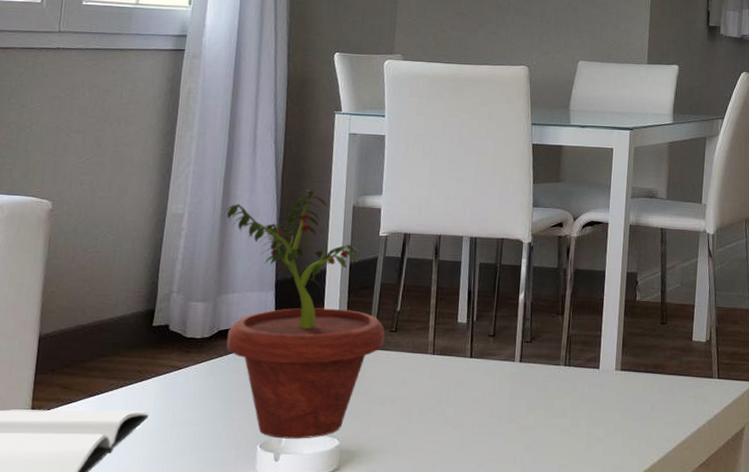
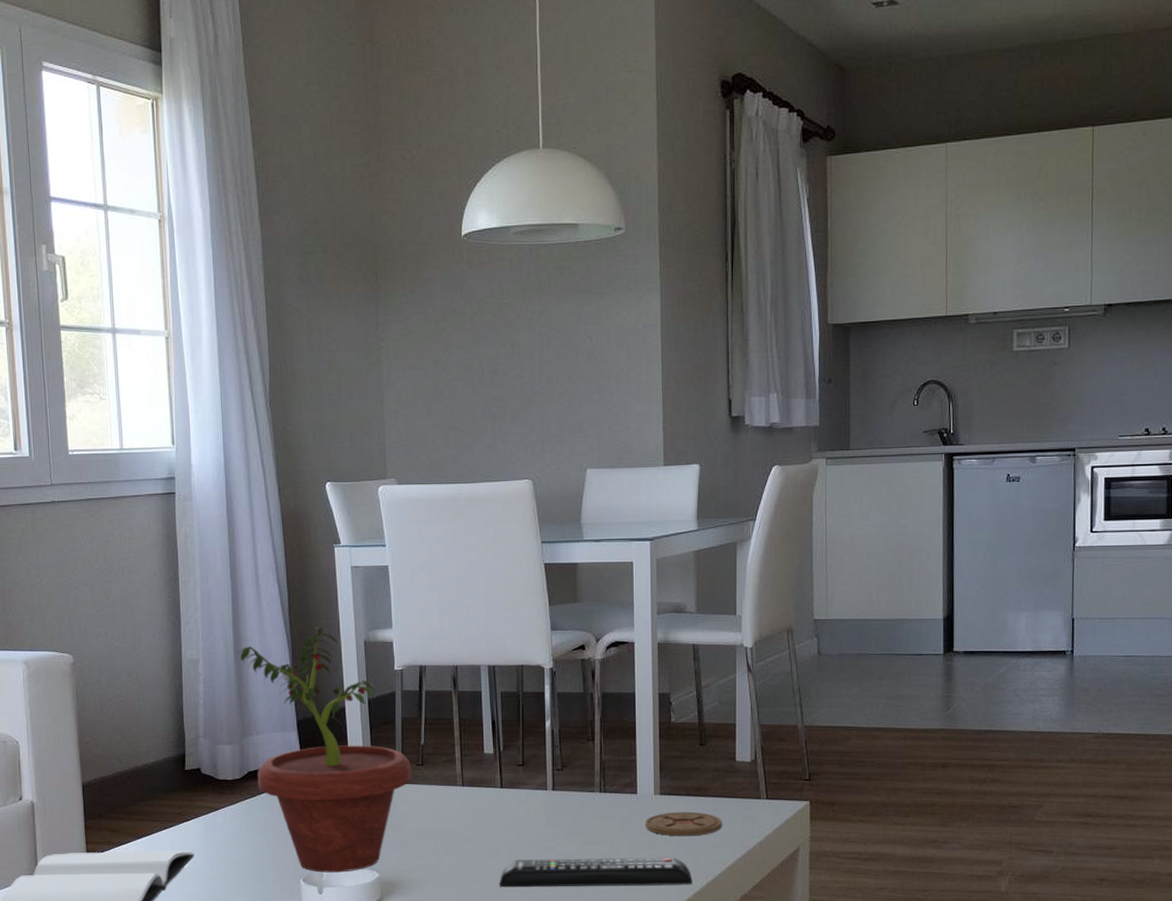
remote control: none [458,431,645,461] -> present [499,857,693,888]
coaster: none [604,388,677,413] -> present [644,811,723,837]

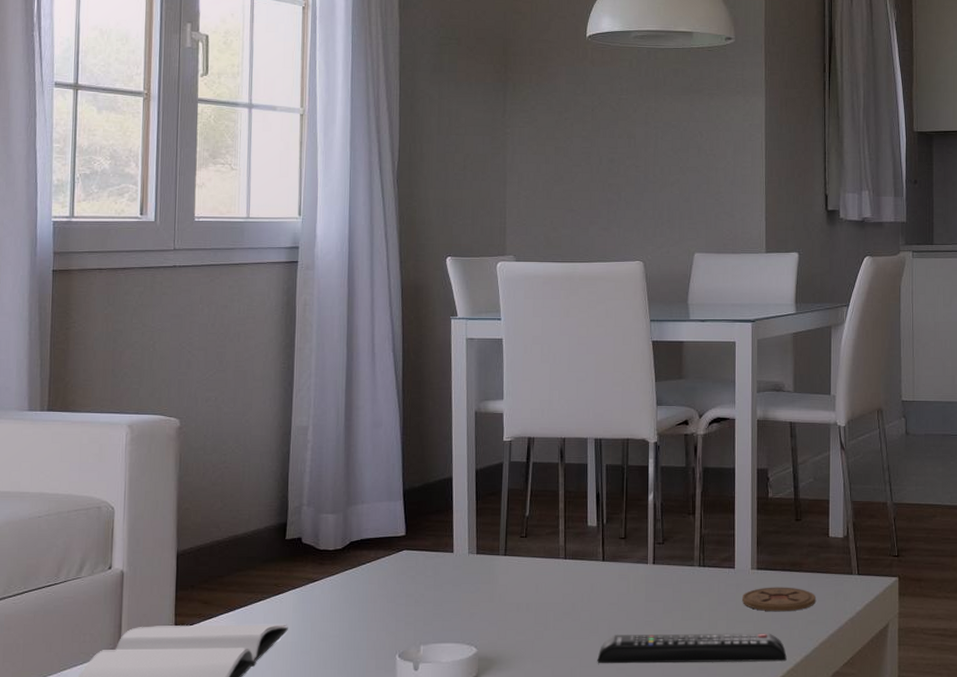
potted plant: present [236,627,412,873] -> none [346,397,516,648]

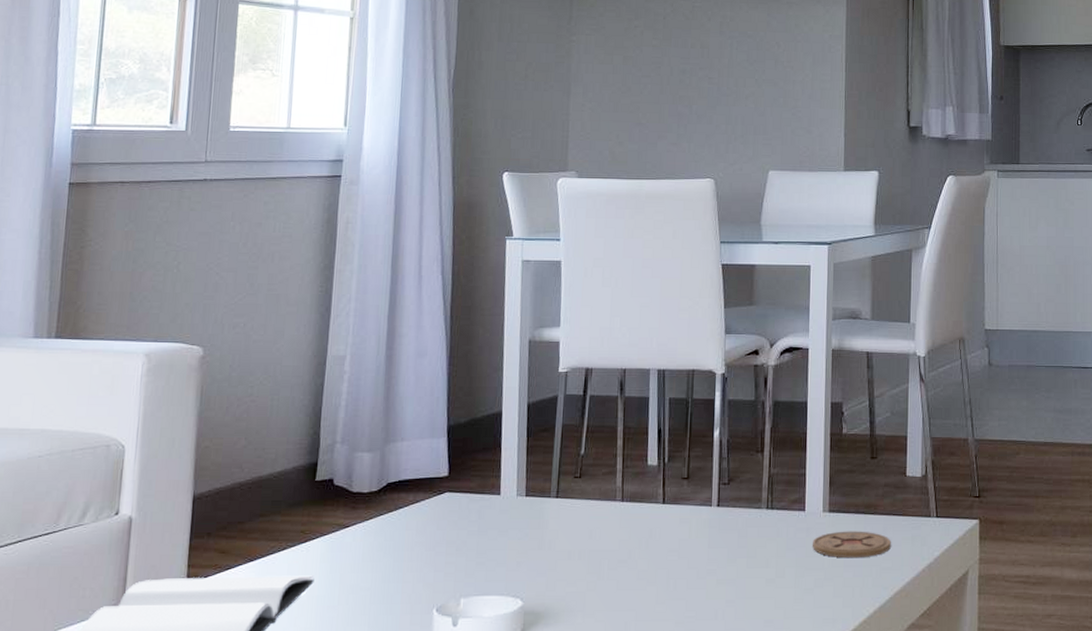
remote control: present [597,633,787,664] -> none [654,581,859,617]

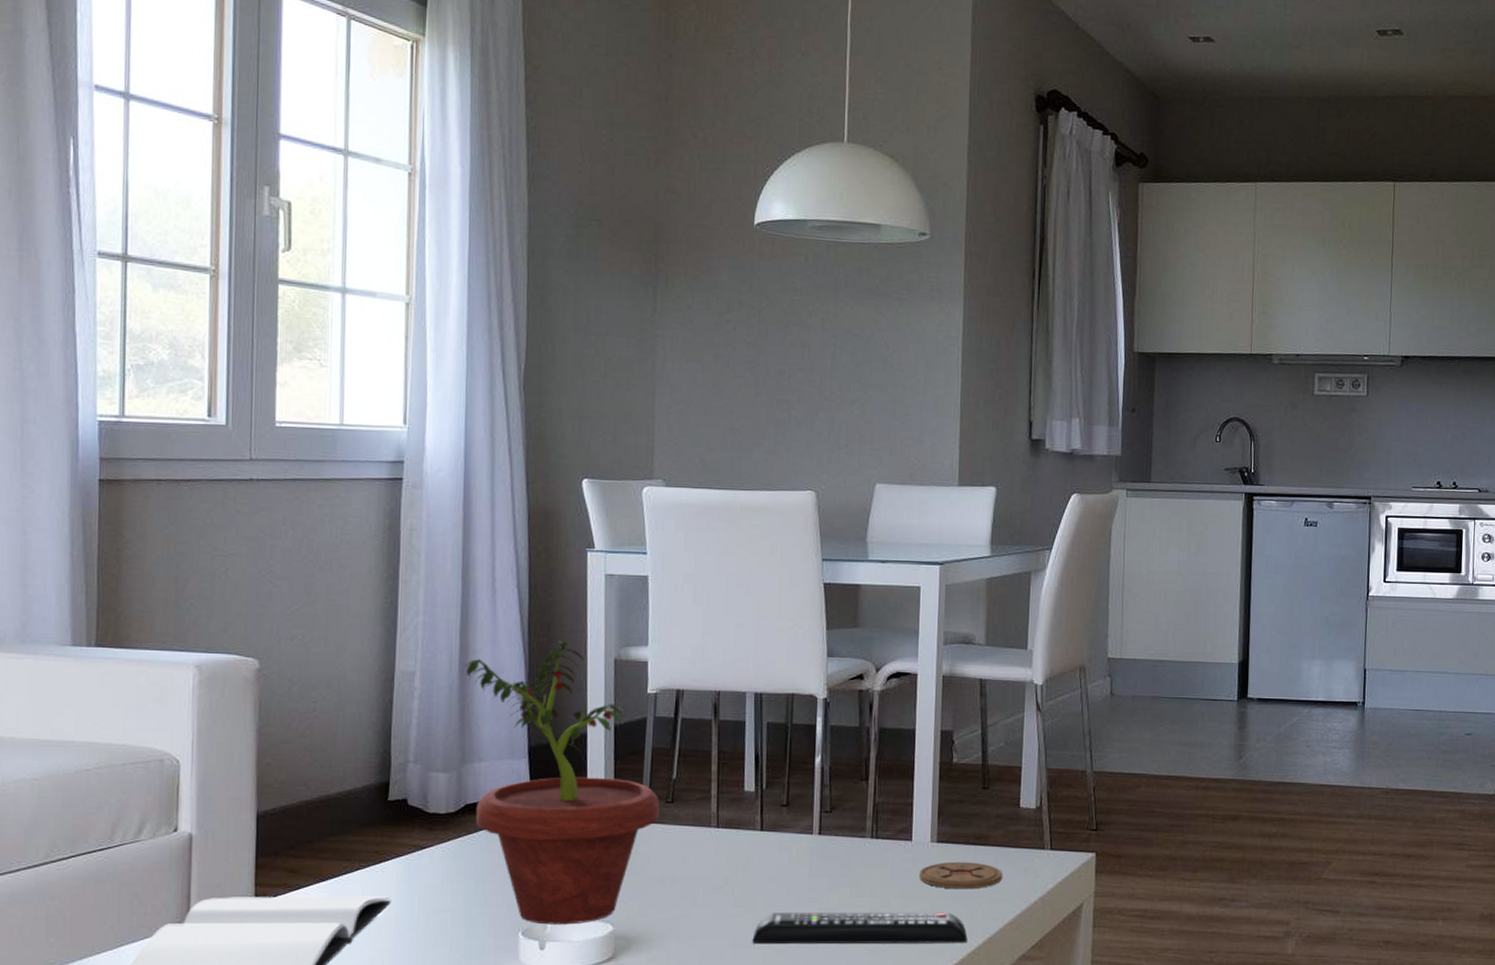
potted plant: none [388,323,569,601] -> present [461,640,660,925]
remote control: none [654,581,859,617] -> present [752,912,968,945]

